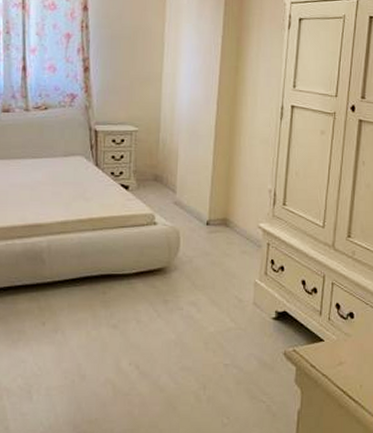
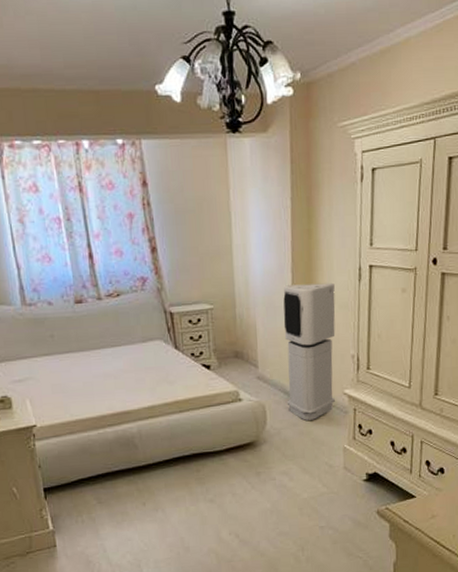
air purifier: none [201,116,257,251] -> present [283,282,336,420]

